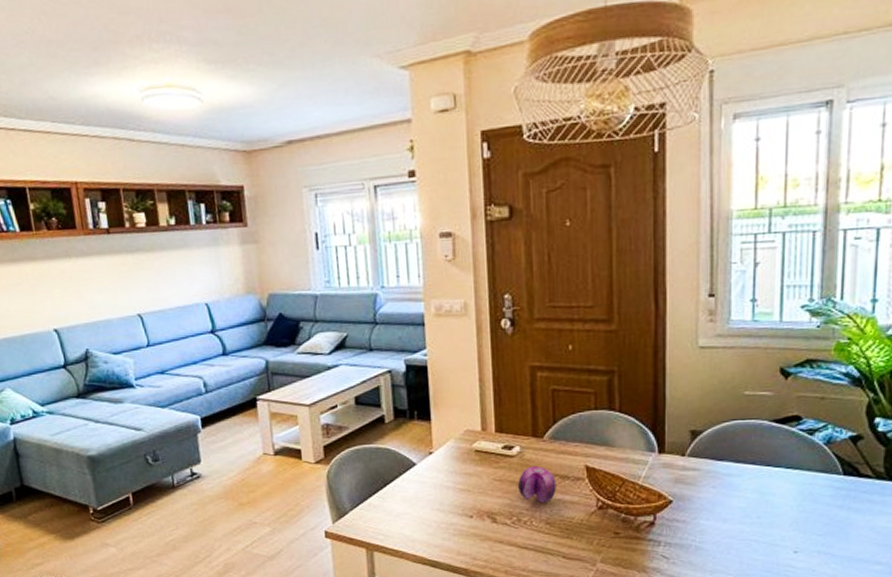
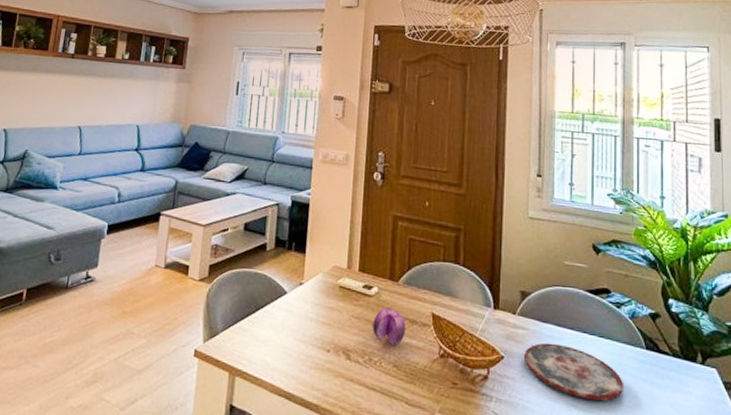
plate: none [695,481,814,534] -> present [523,343,623,402]

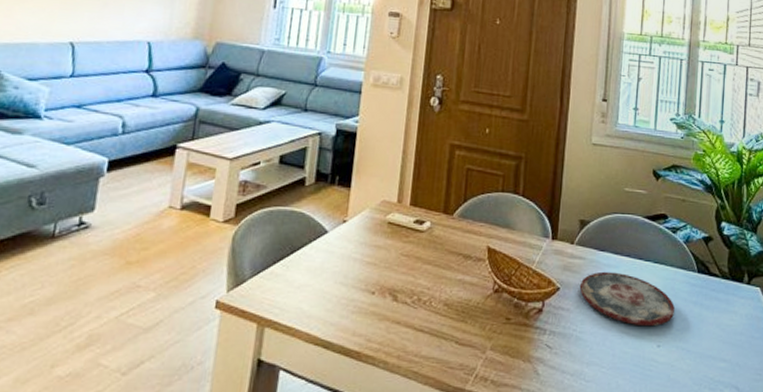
fruit: present [373,308,406,345] -> none [423,243,459,283]

